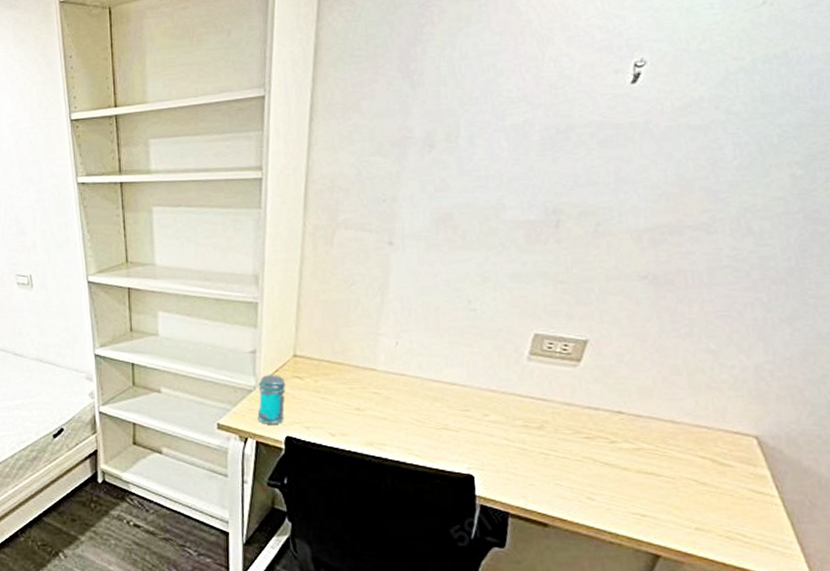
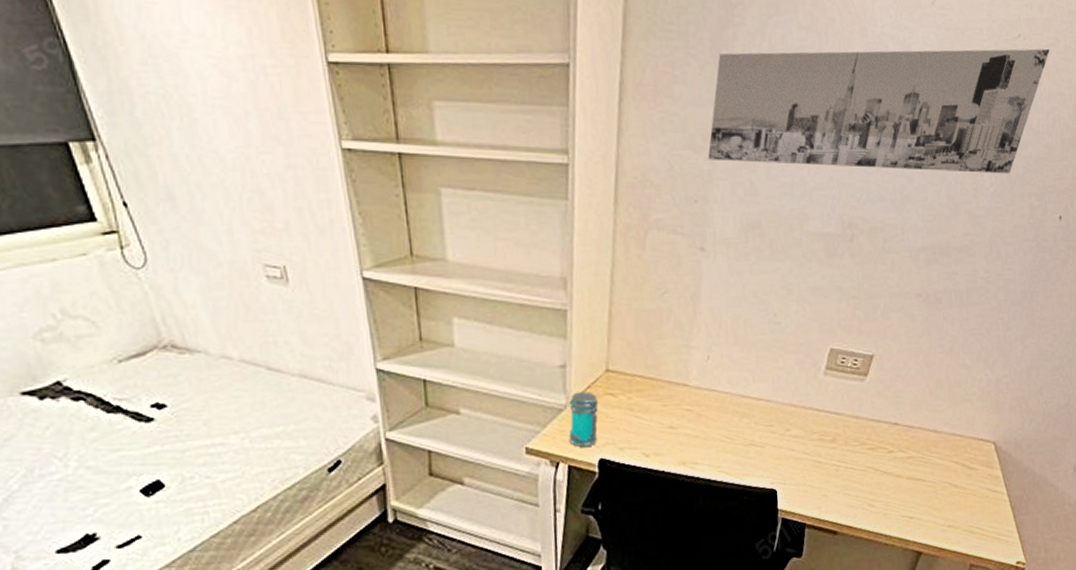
wall art: none [396,11,808,163] -> present [708,48,1050,174]

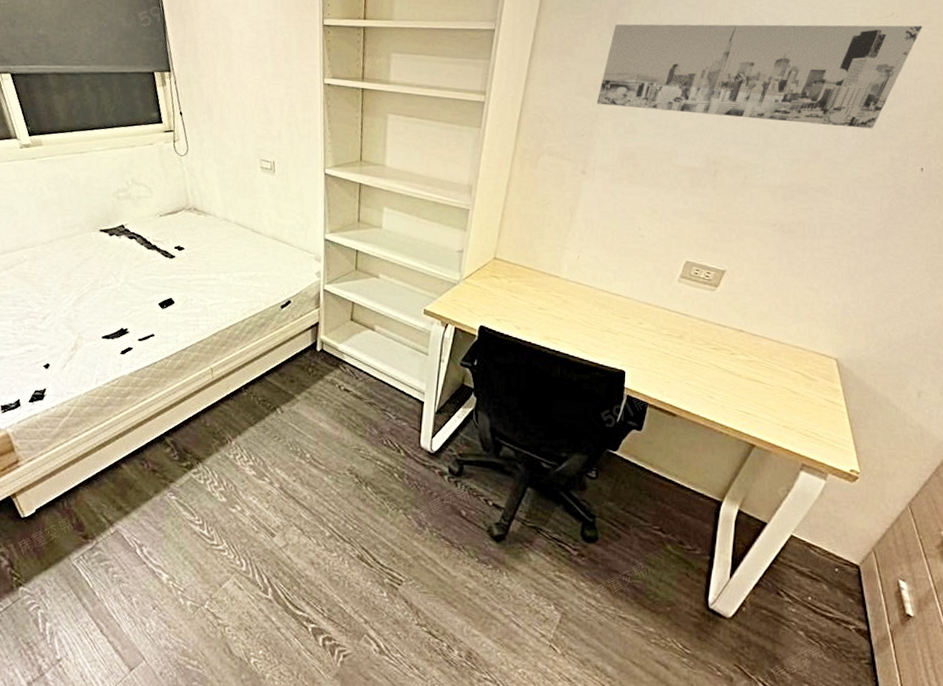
jar: present [569,391,599,447] -> none [458,272,485,315]

